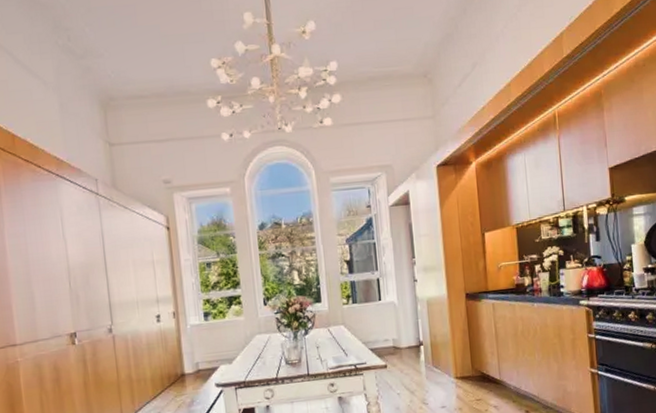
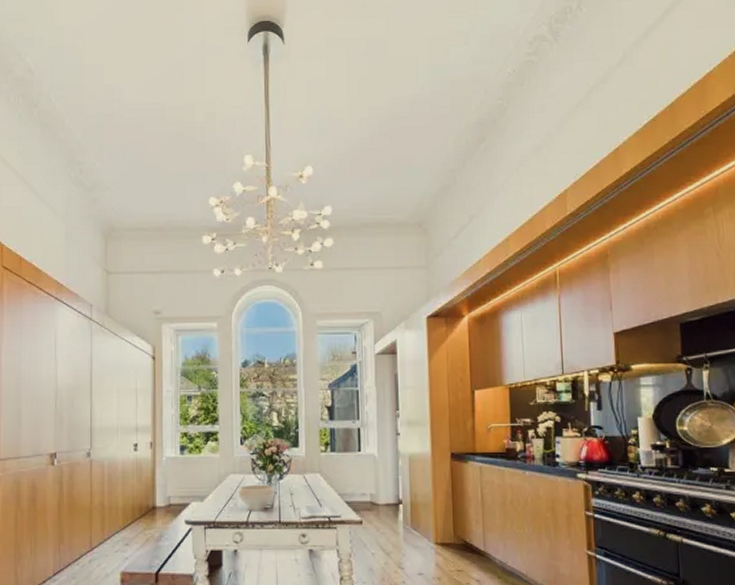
bowl: none [266,341,300,368] -> present [239,484,273,512]

